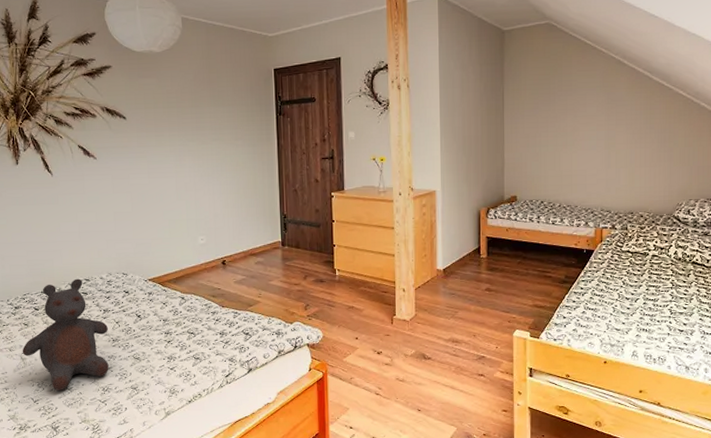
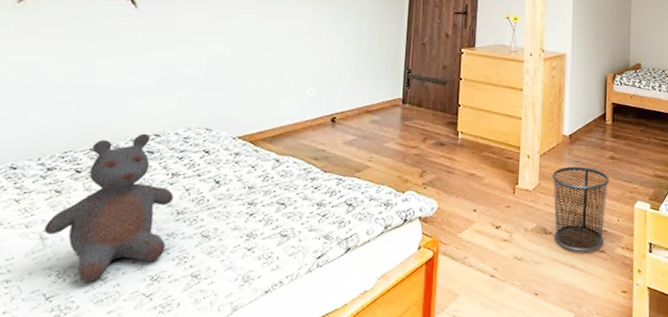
waste bin: none [428,298,486,376] -> present [552,166,609,253]

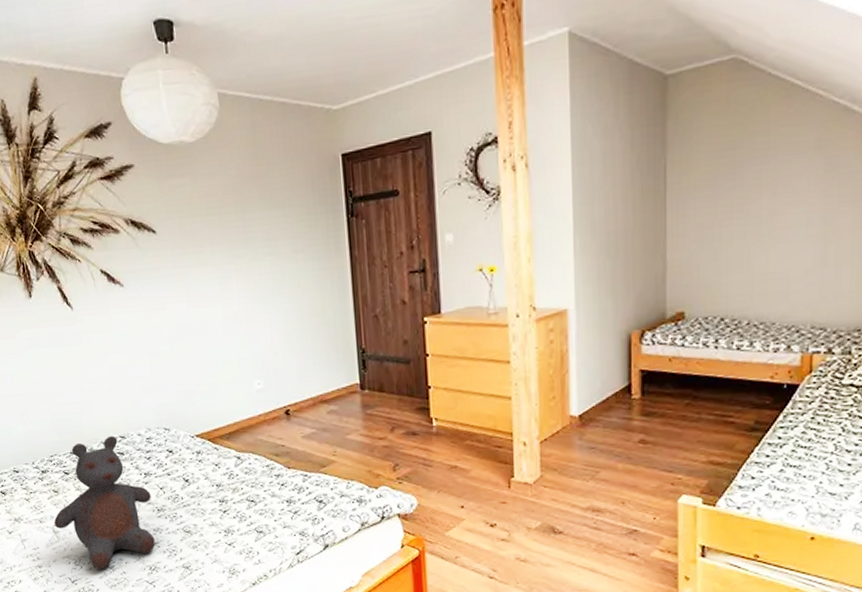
waste bin: present [552,166,609,253] -> none [558,453,640,555]

